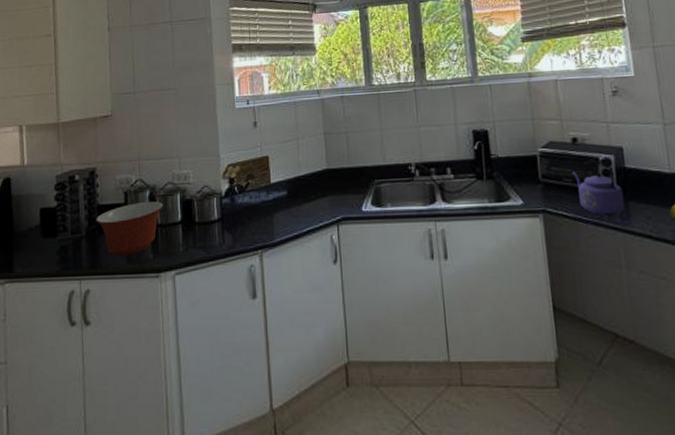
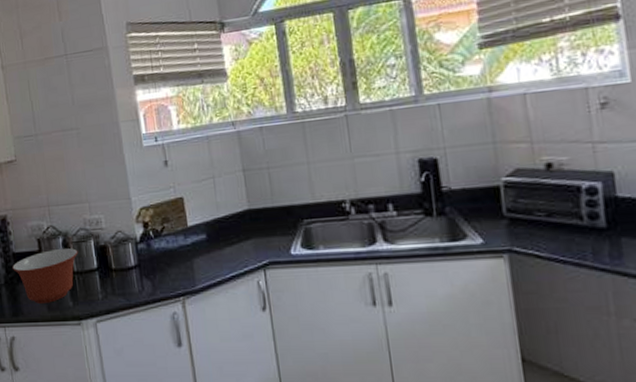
kettle: present [572,160,626,216] -> none [545,188,616,255]

